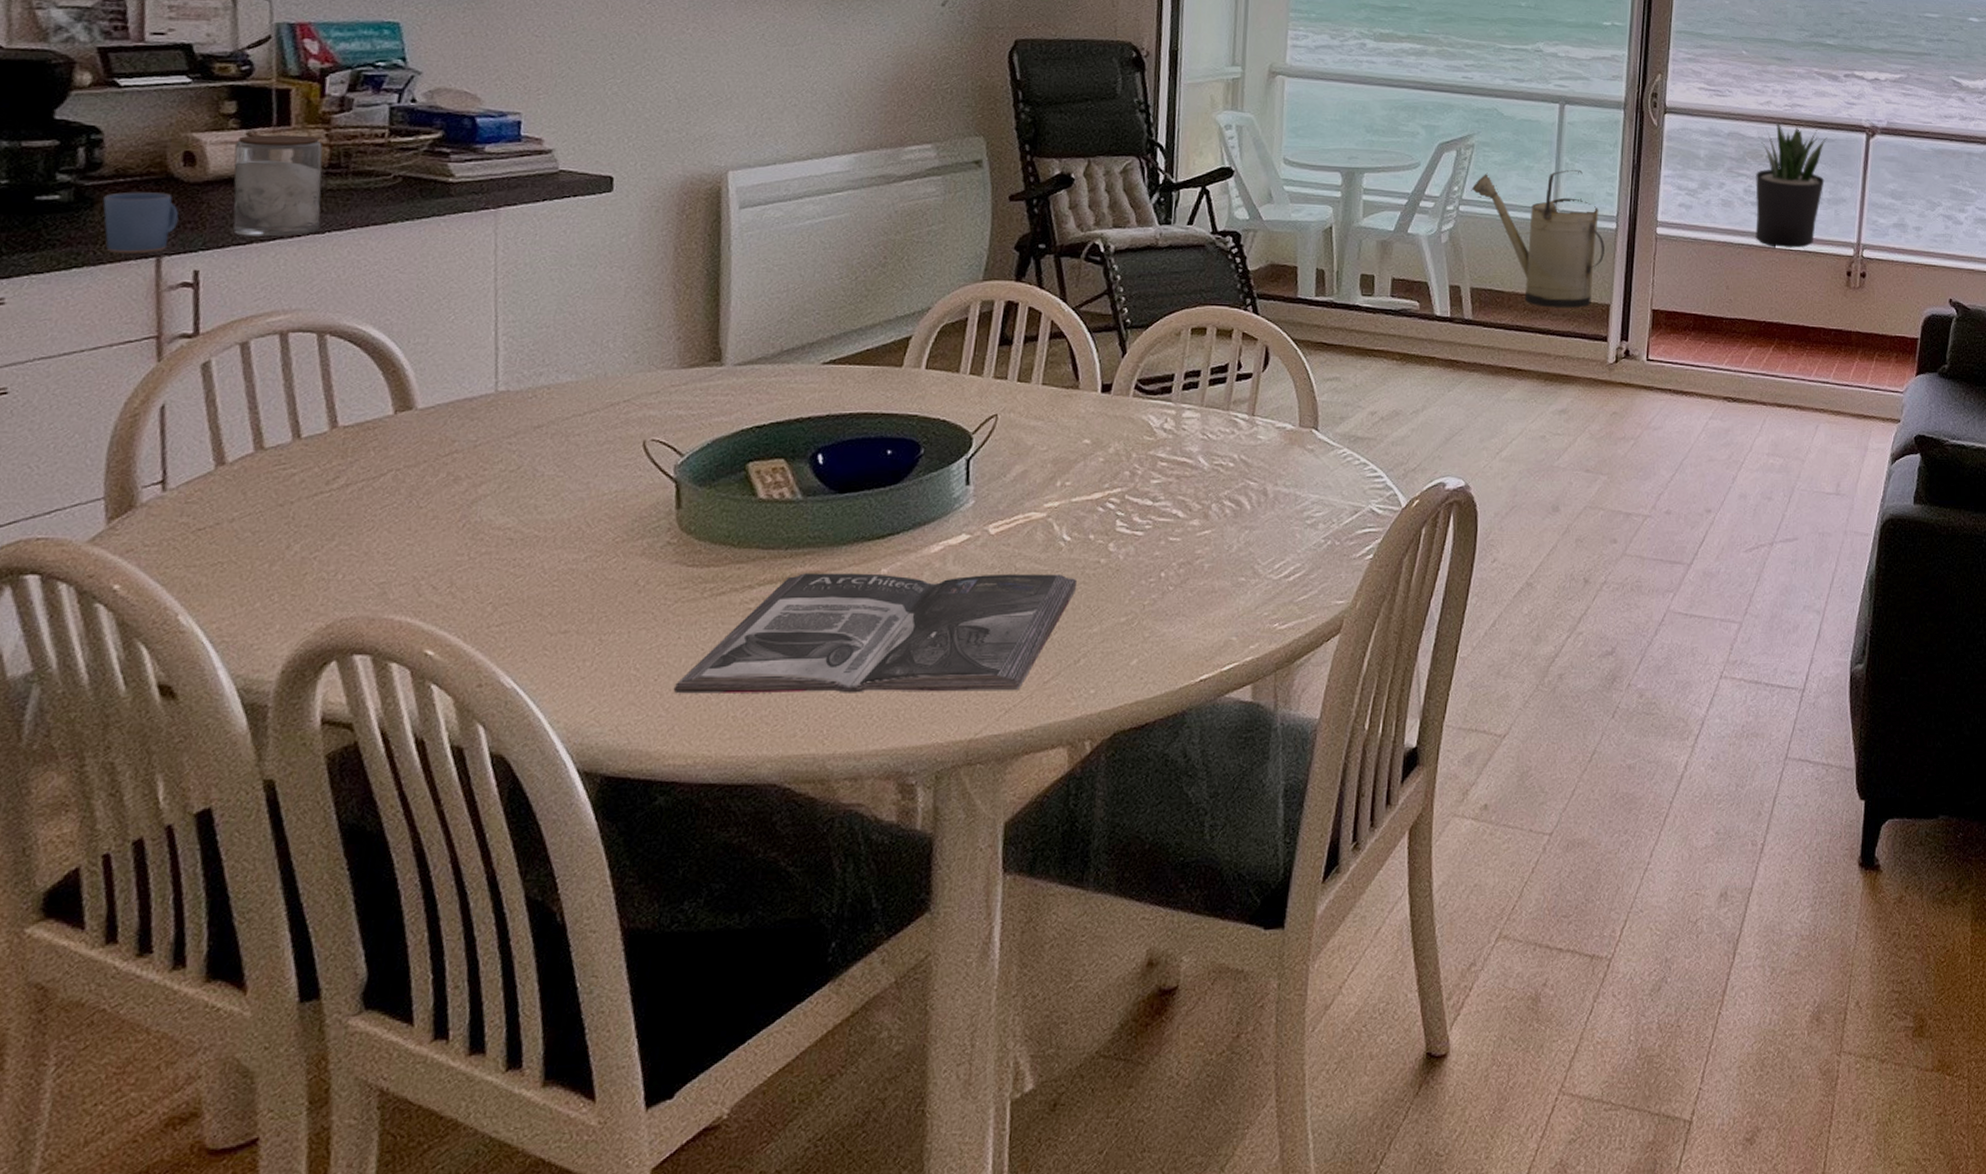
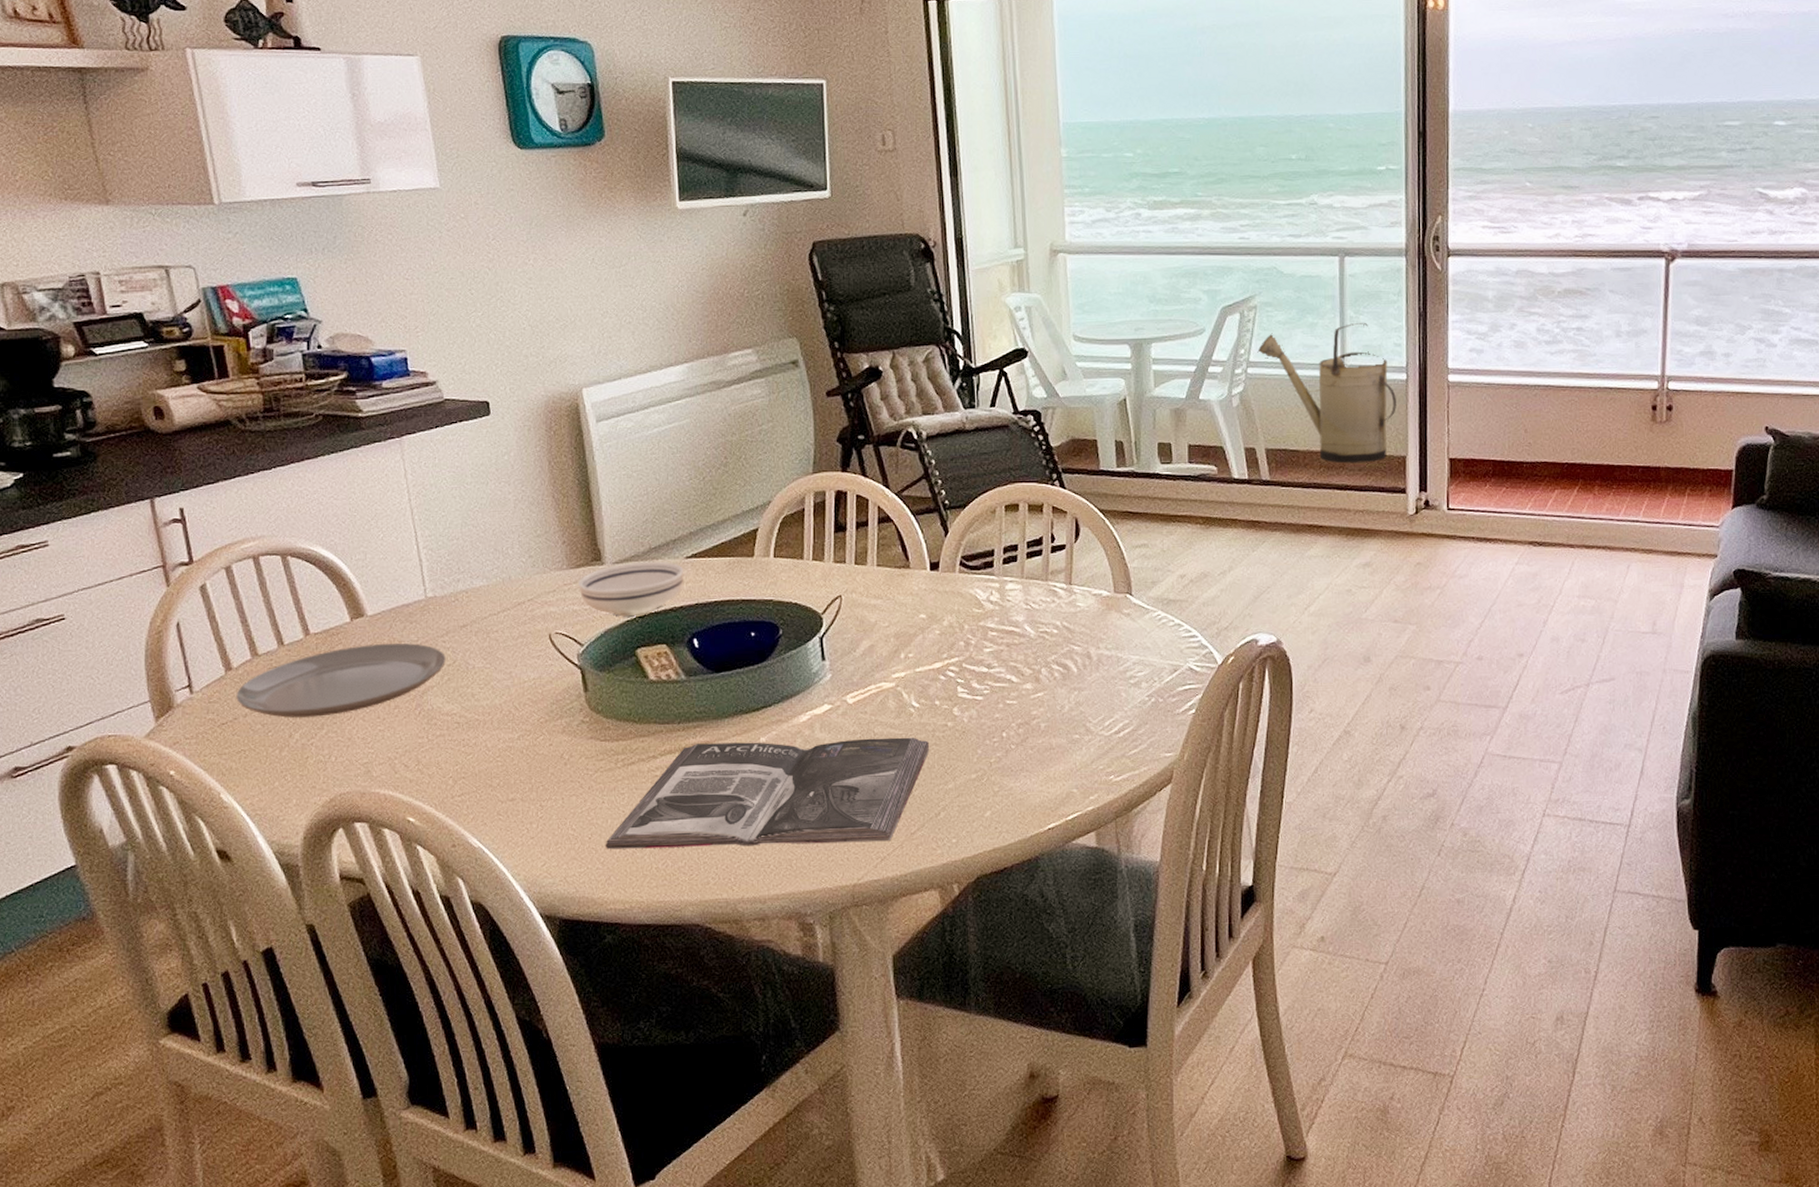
mug: present [103,192,179,254] -> none [102,444,160,497]
plate: none [223,442,509,525] -> present [236,643,446,718]
jar: present [232,134,323,237] -> none [190,385,267,476]
bowl: none [688,365,819,426] -> present [578,561,684,617]
planter: present [1755,122,1828,249] -> none [1548,254,1624,387]

